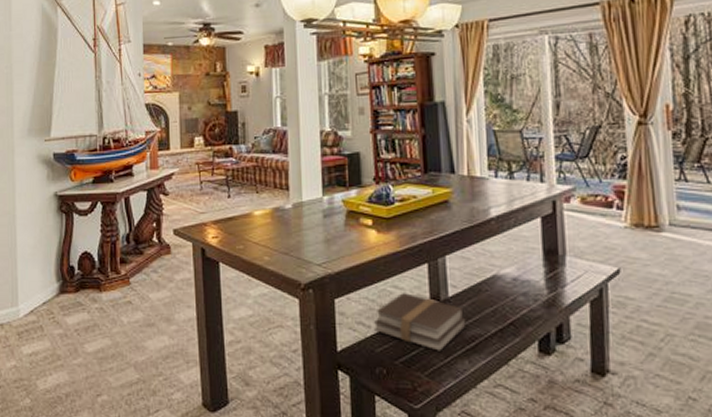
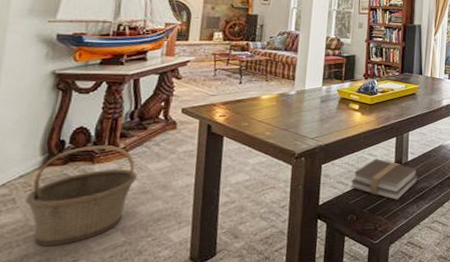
basket: none [50,272,141,378] -> present [25,145,137,247]

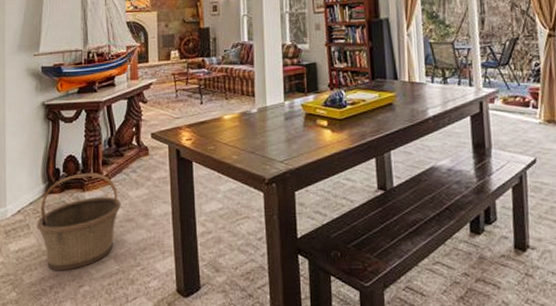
book: present [351,159,418,200] -> none [330,184,409,235]

